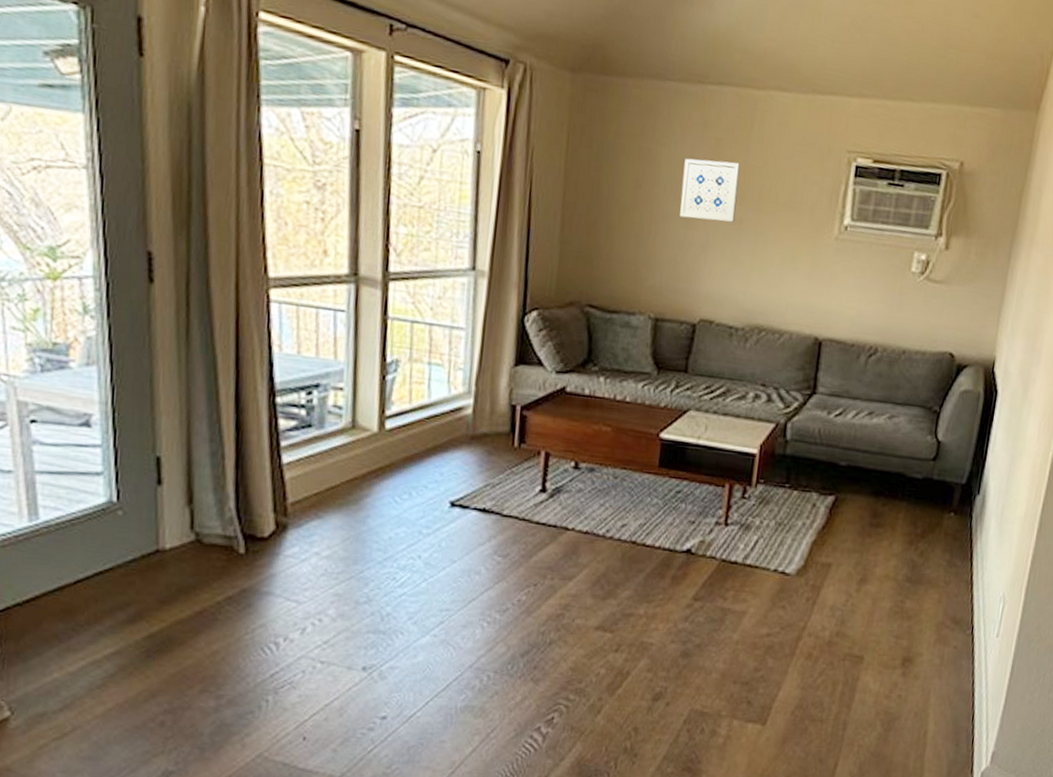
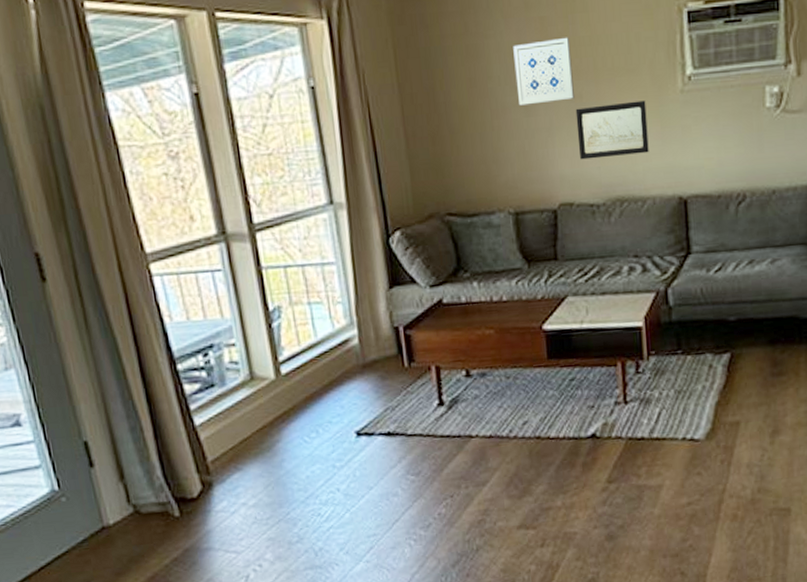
wall art: none [728,232,801,290] -> present [575,100,649,160]

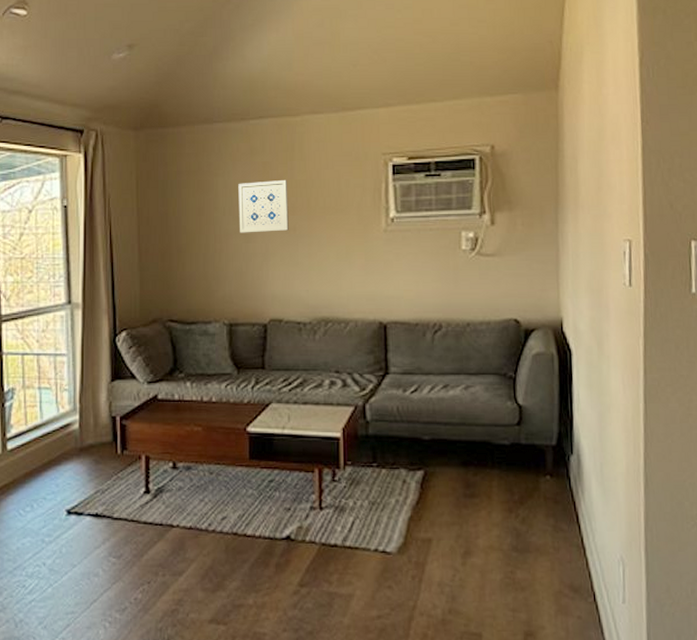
wall art: present [575,100,649,160] -> none [289,236,353,283]

